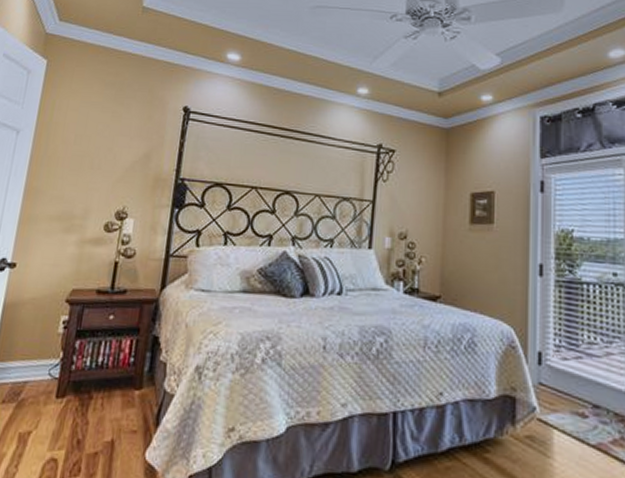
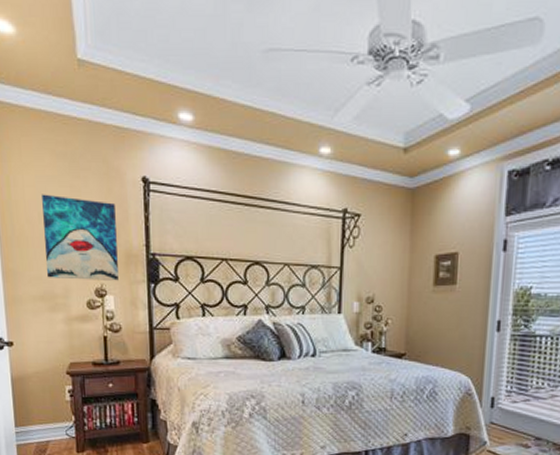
wall art: none [70,118,153,204] -> present [42,194,119,281]

